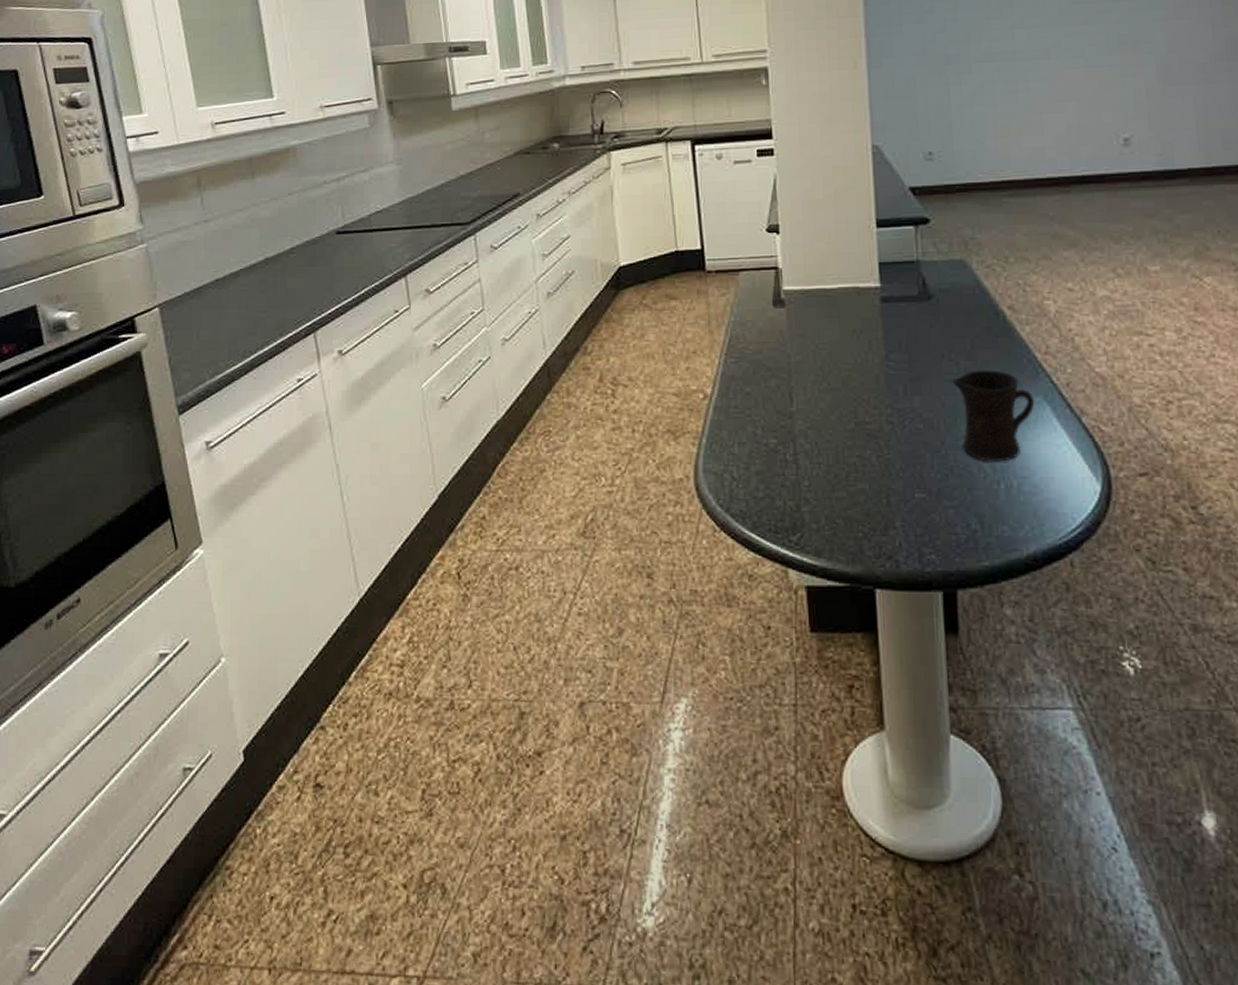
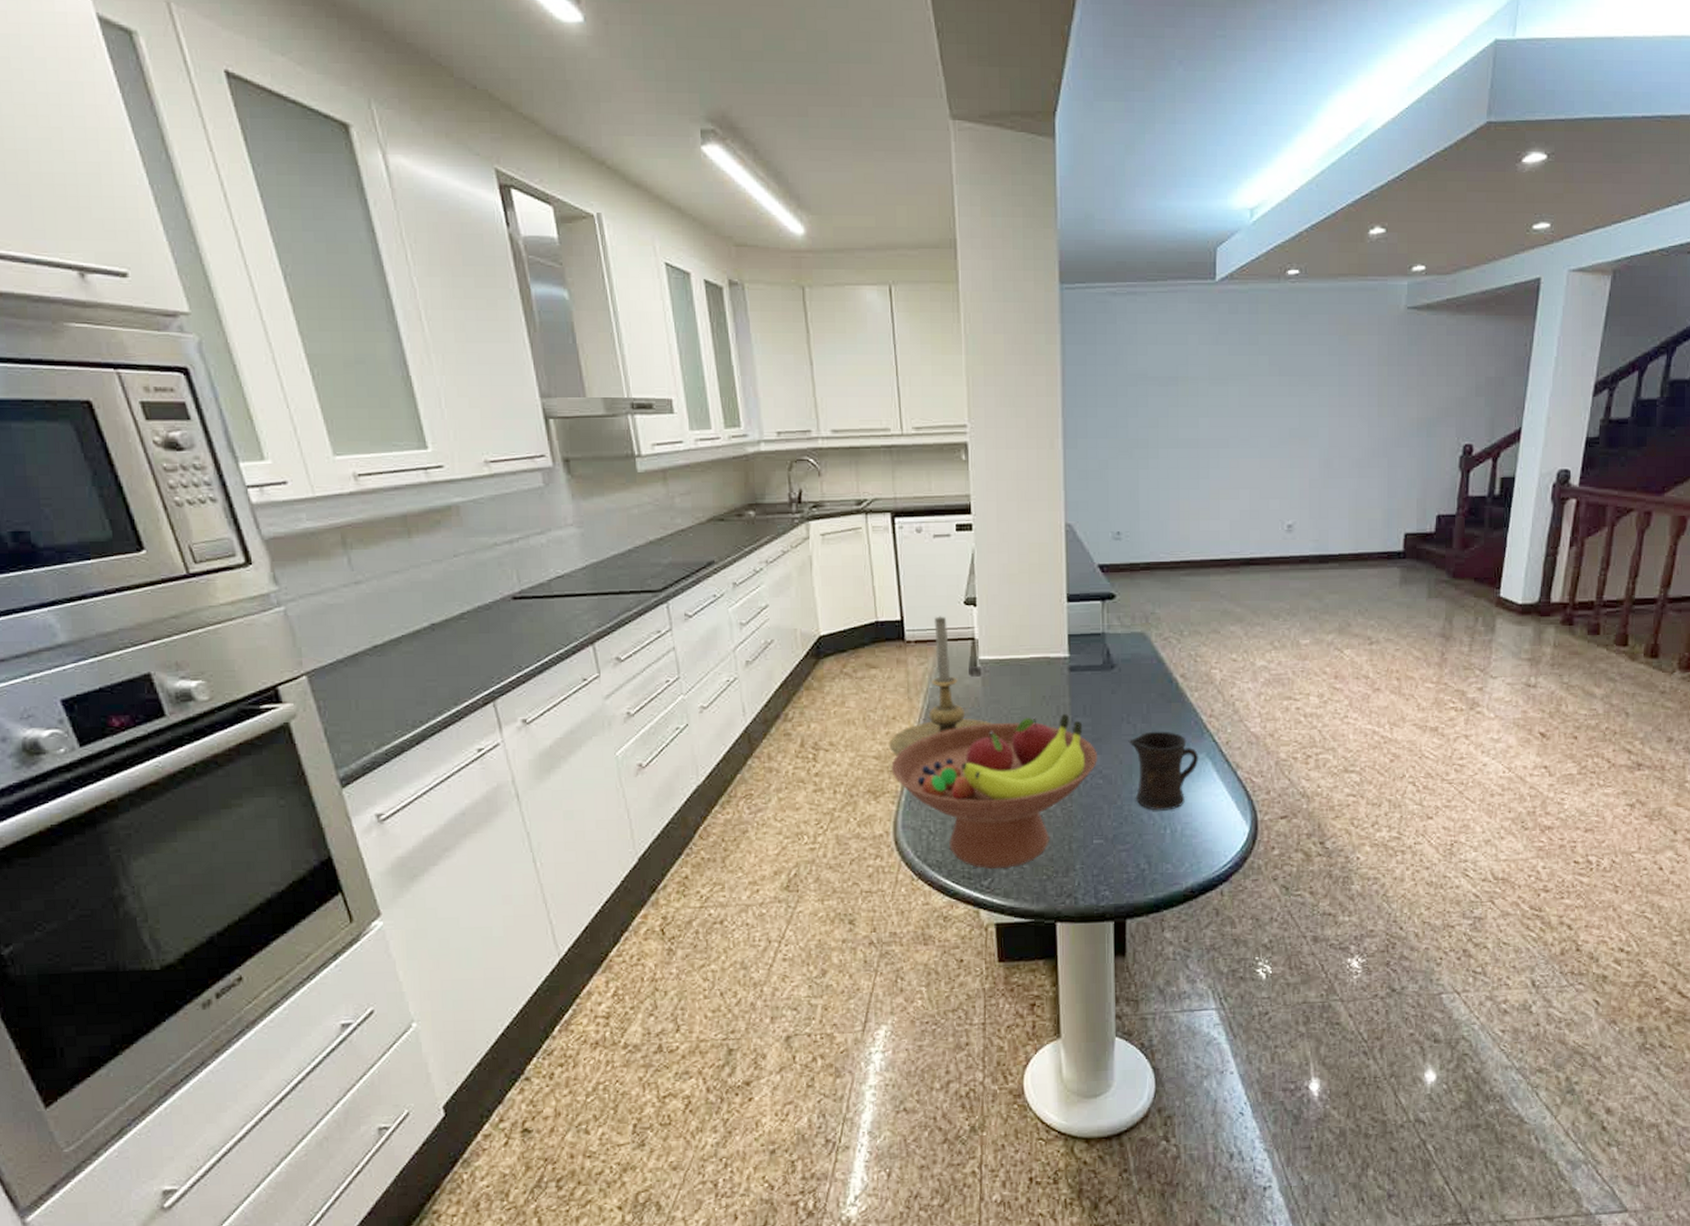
candle holder: none [688,244,799,393] -> present [888,616,993,756]
fruit bowl: none [691,348,916,523] -> present [891,713,1097,870]

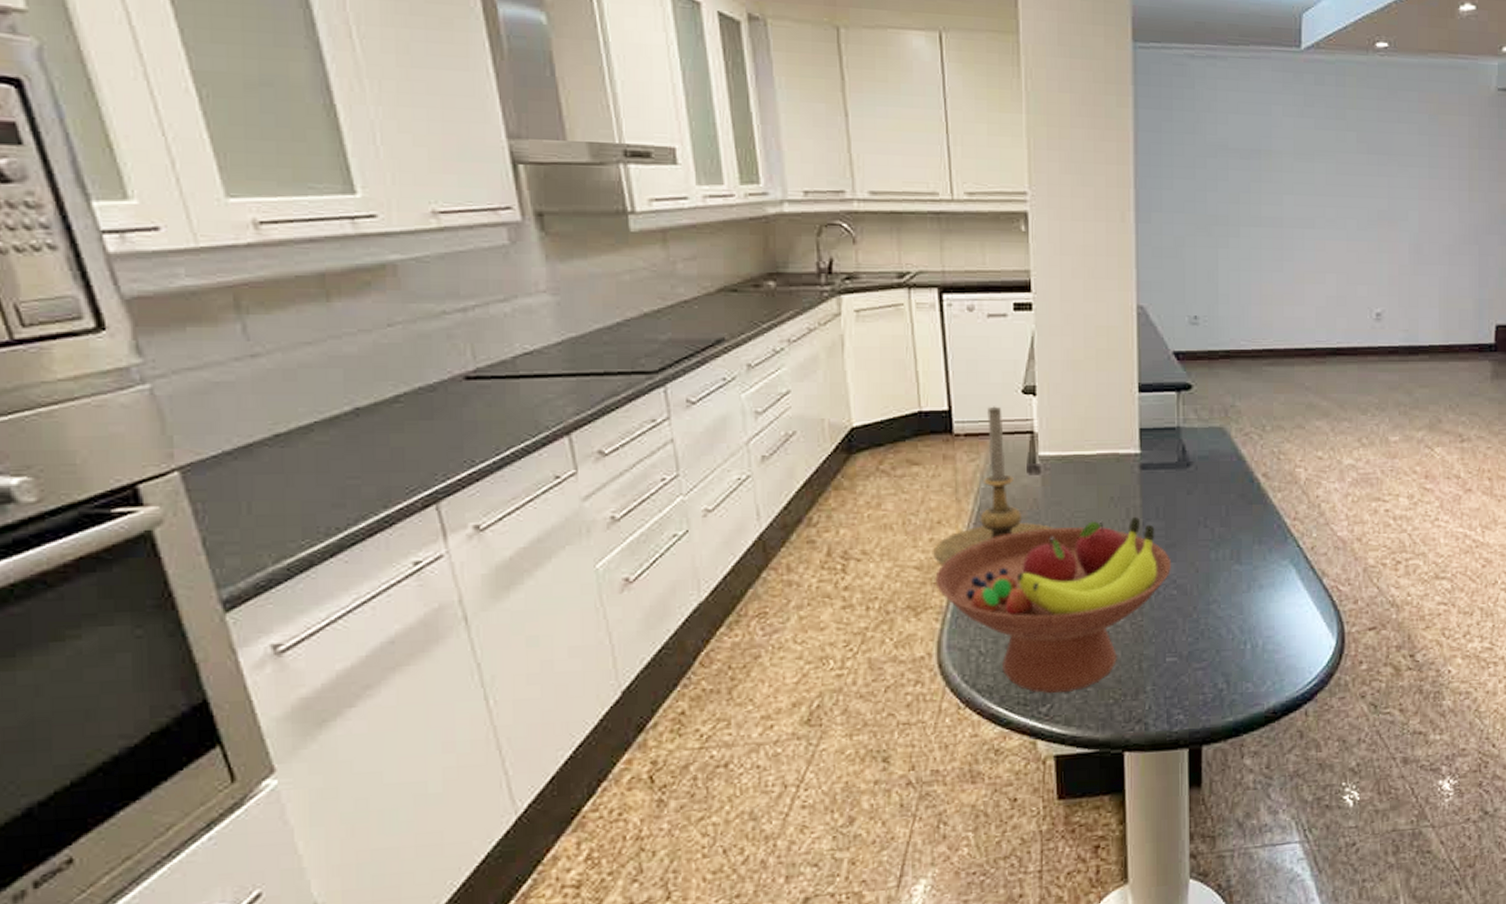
mug: present [1128,731,1199,811] -> none [1205,535,1282,624]

